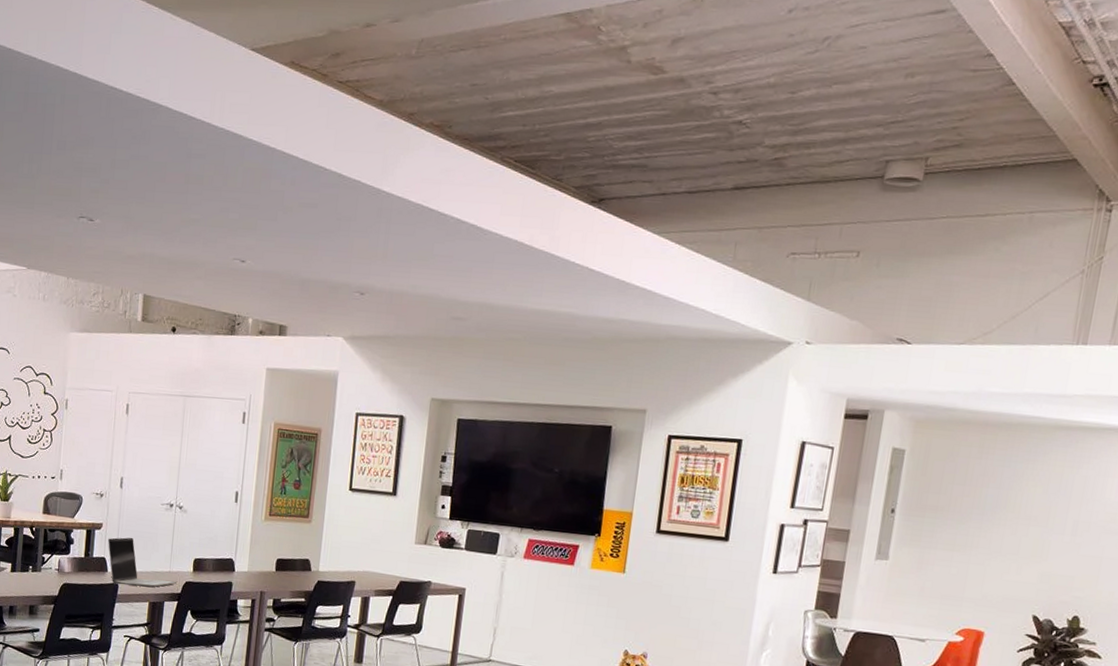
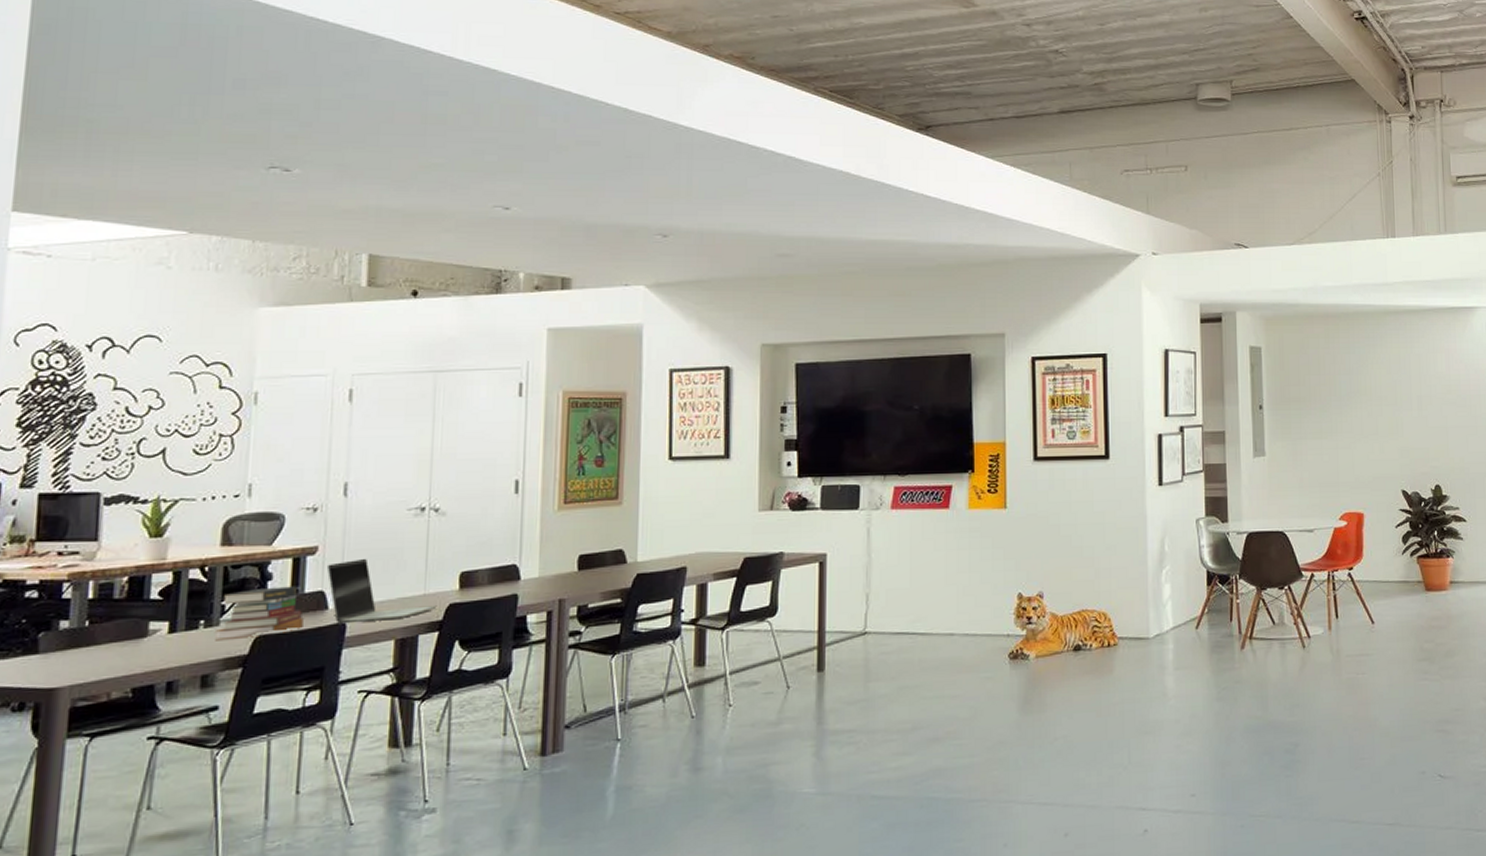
books: none [38,548,92,585] -> present [215,586,304,641]

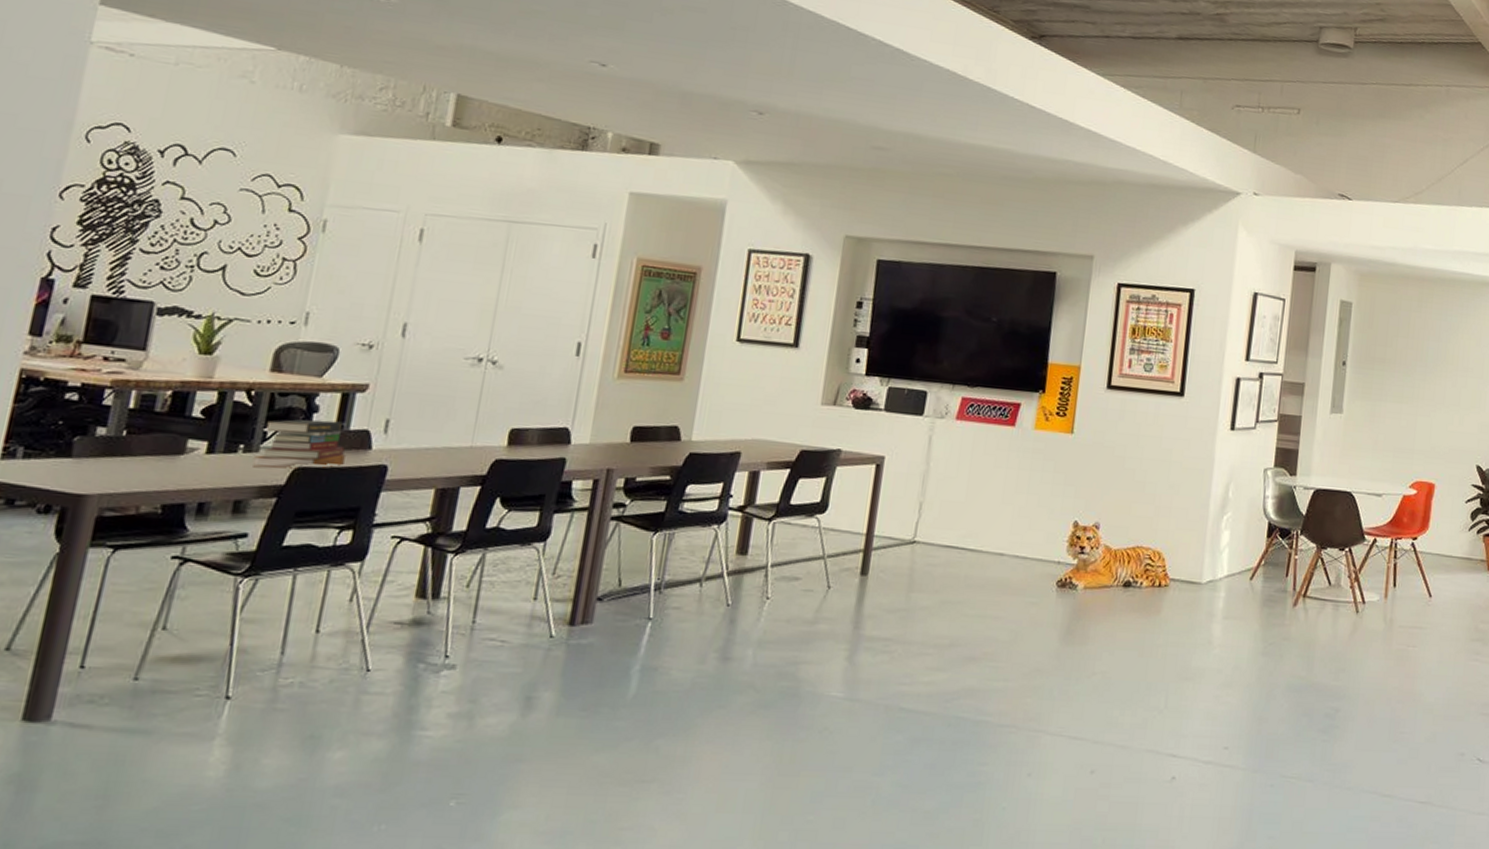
laptop: present [326,558,436,624] -> none [374,402,481,469]

